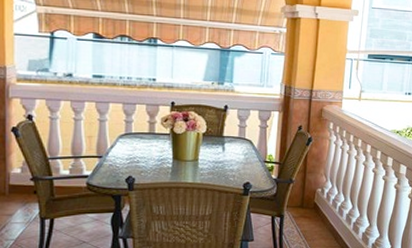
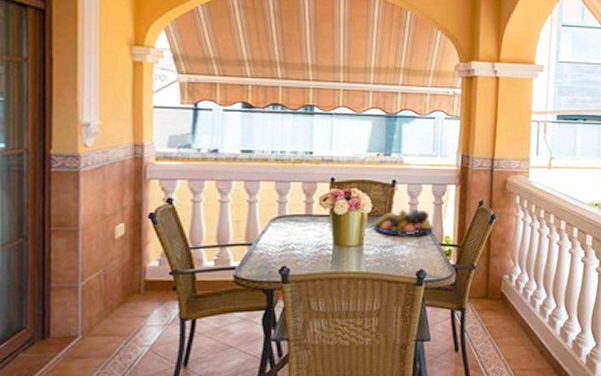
fruit bowl: none [208,130,259,153] -> present [374,208,434,235]

